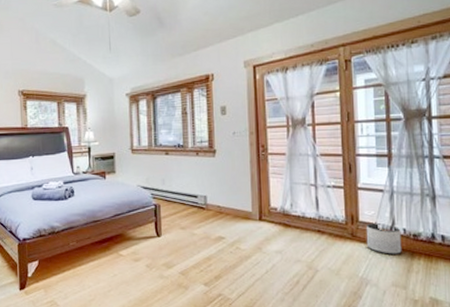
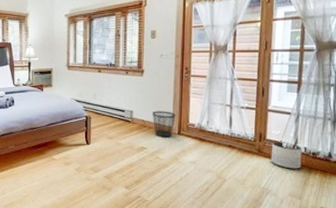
wastebasket: none [228,194,255,225] -> present [152,111,176,138]

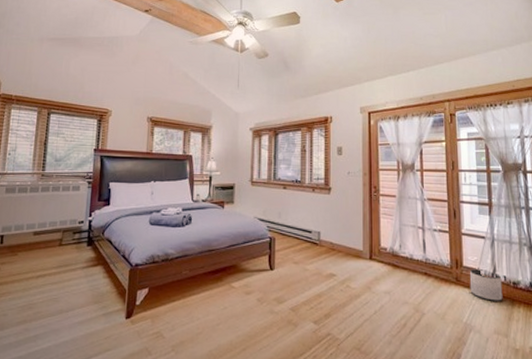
wastebasket: present [152,111,176,138] -> none [340,232,366,263]

